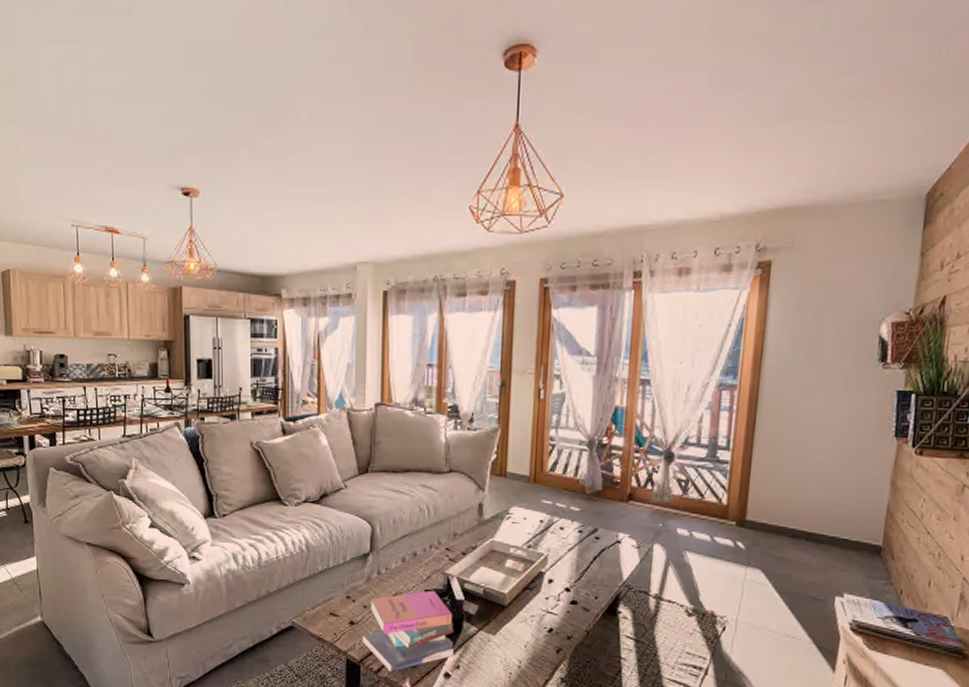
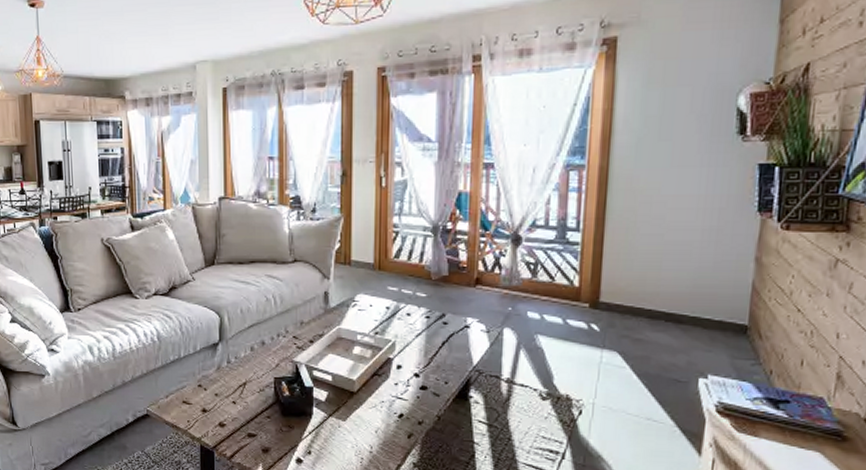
books: present [362,590,454,672] -> none [215,377,305,458]

